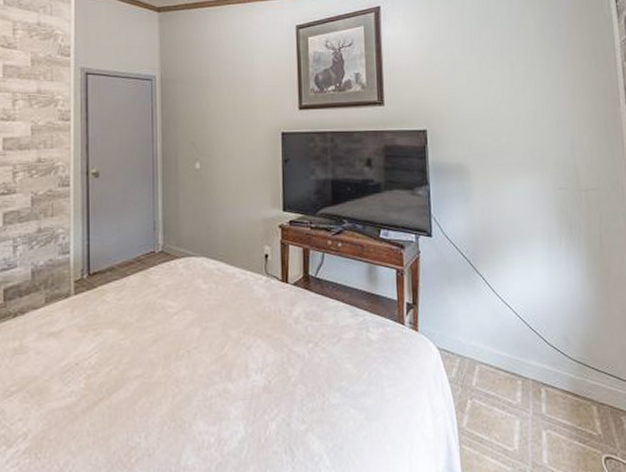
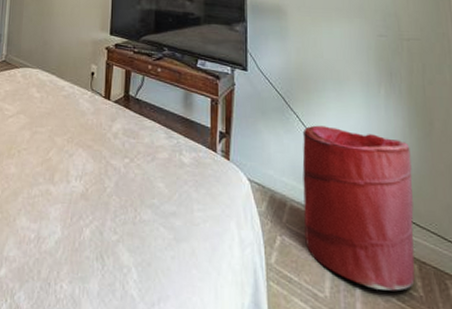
laundry hamper: none [489,285,594,436] -> present [302,125,415,291]

